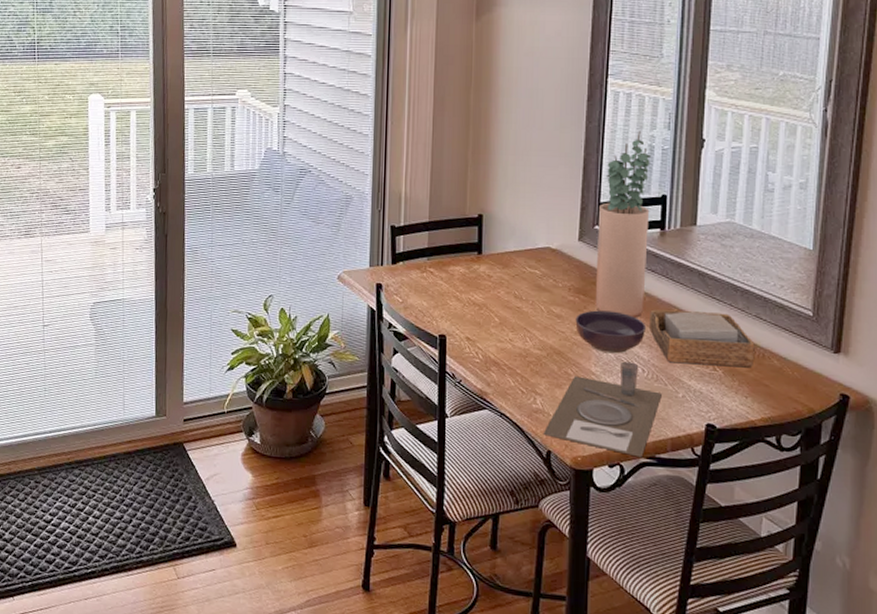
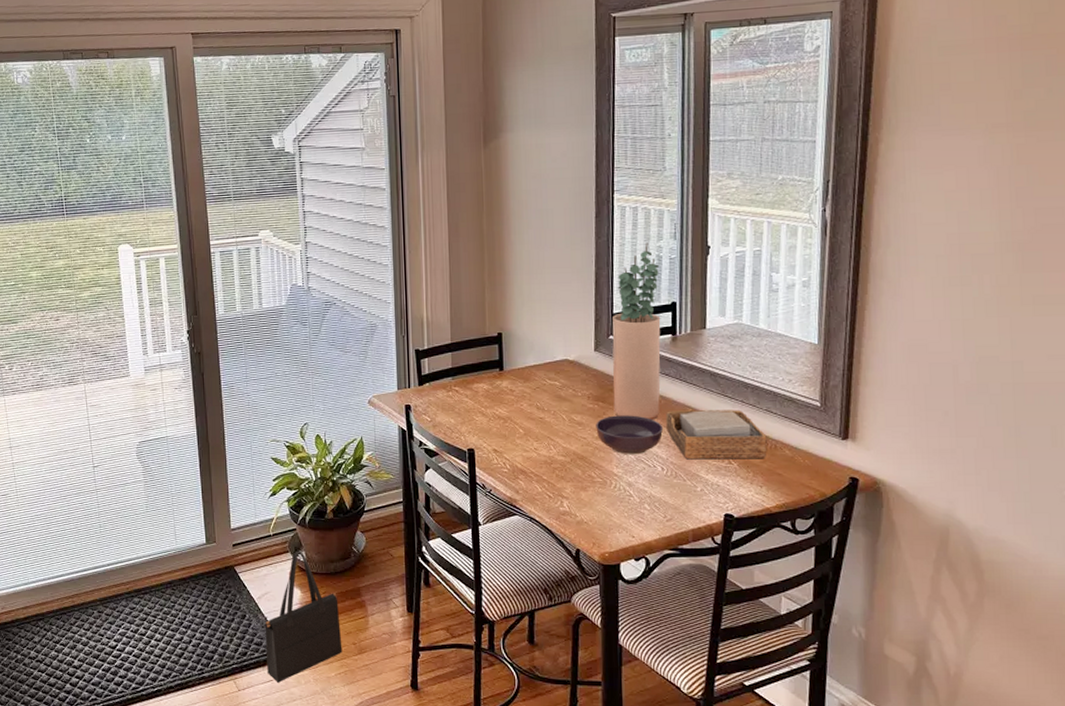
tote bag: none [210,431,292,573] -> present [265,551,343,683]
place setting: present [543,361,662,457] -> none [571,461,681,549]

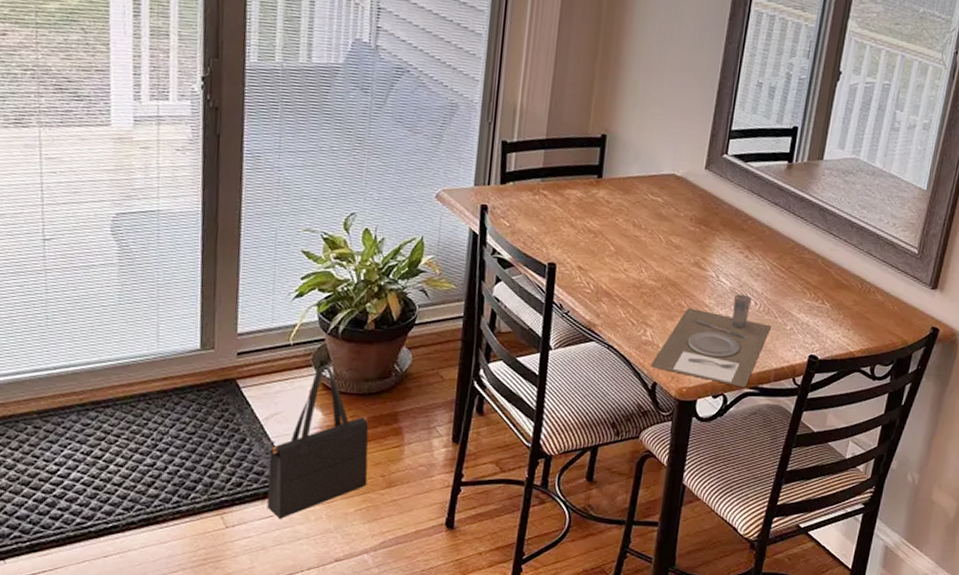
place setting: none [571,461,681,549] -> present [650,294,771,388]
bowl: present [596,415,664,455] -> none [693,241,764,287]
vase: present [612,242,661,420] -> none [715,57,787,251]
napkin holder: present [665,410,767,460] -> none [765,243,863,302]

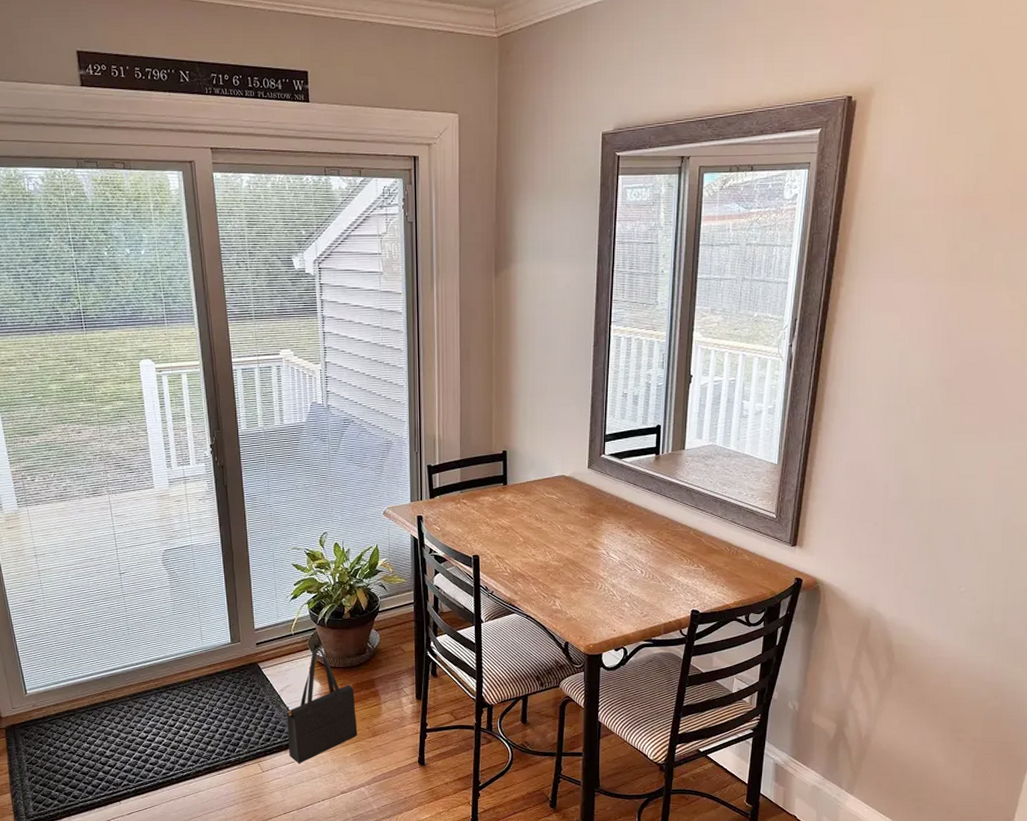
place setting: present [650,294,771,388] -> none [561,565,657,641]

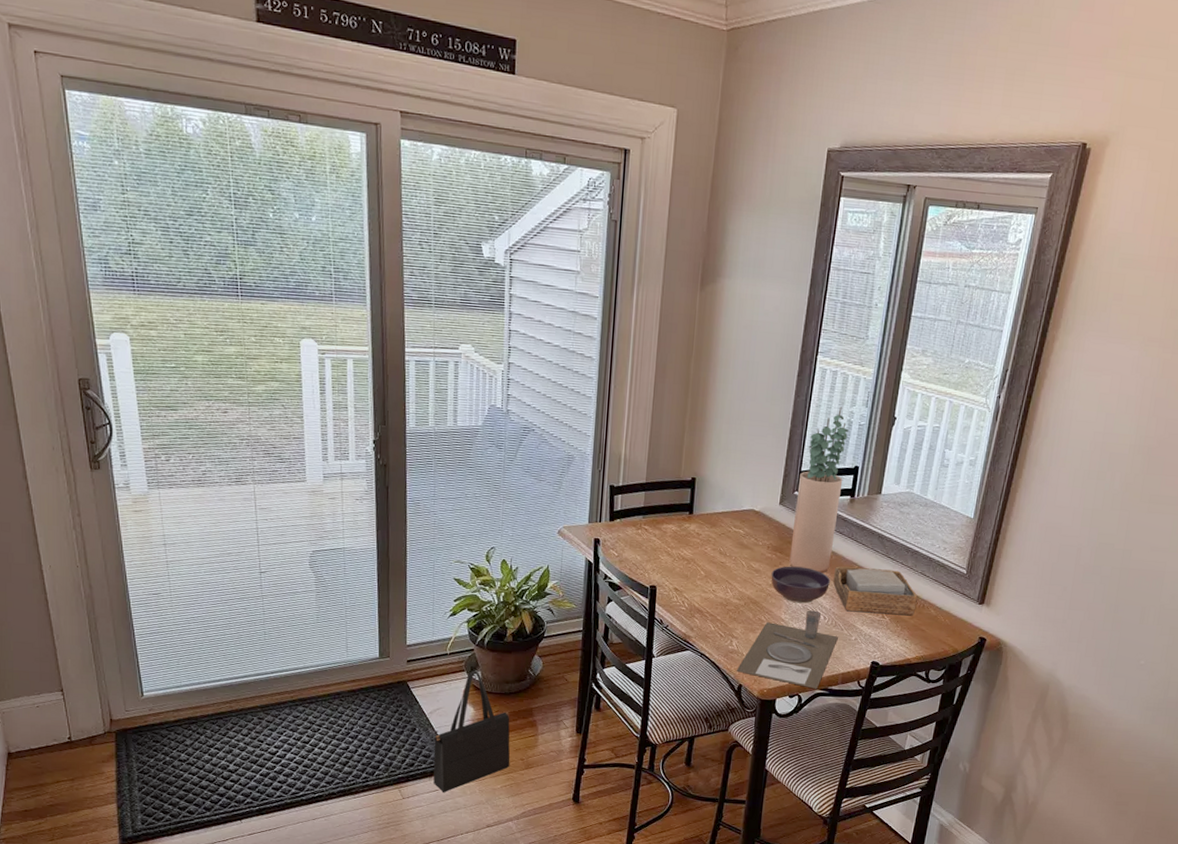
place setting: none [561,565,657,641] -> present [736,610,838,689]
bowl: none [586,525,645,560] -> present [771,566,831,604]
vase: none [602,370,647,530] -> present [789,407,848,573]
napkin holder: none [646,521,730,564] -> present [832,566,918,616]

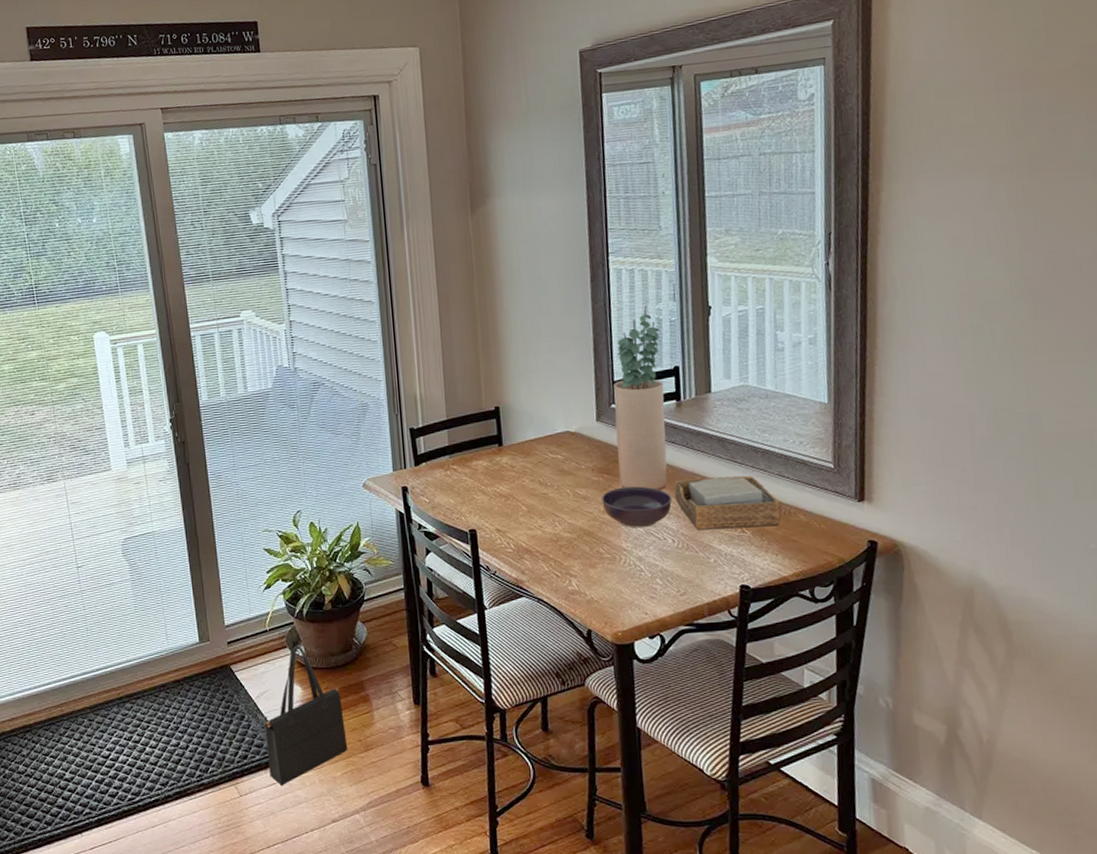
place setting: present [736,610,838,689] -> none [581,534,694,626]

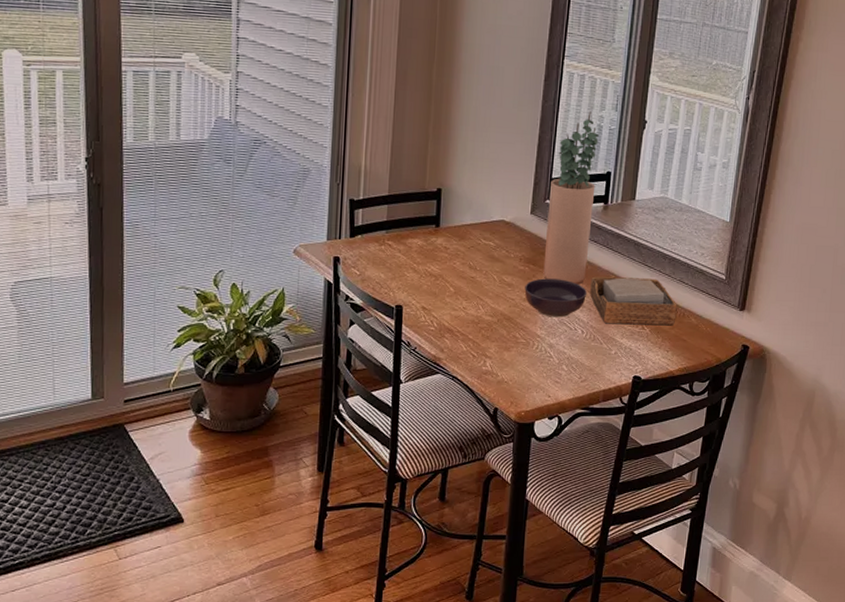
tote bag: present [265,645,348,786] -> none [155,407,244,549]

